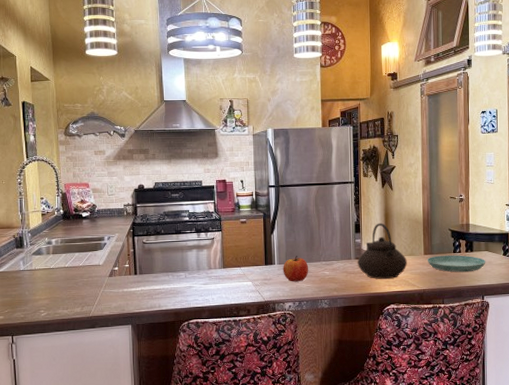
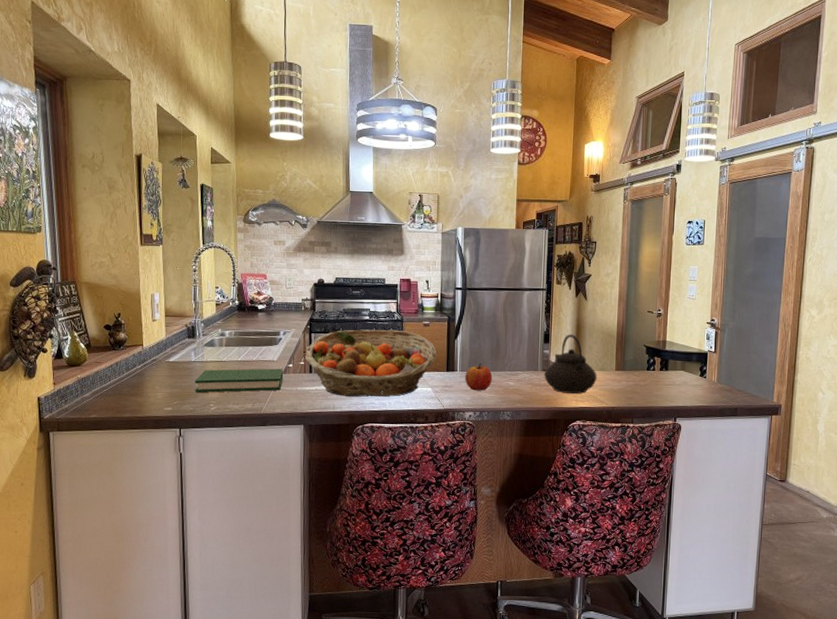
hardback book: none [24,272,110,301] -> present [194,368,284,393]
fruit basket: none [130,228,255,295] -> present [305,329,437,397]
saucer: present [427,255,486,273] -> none [618,372,681,392]

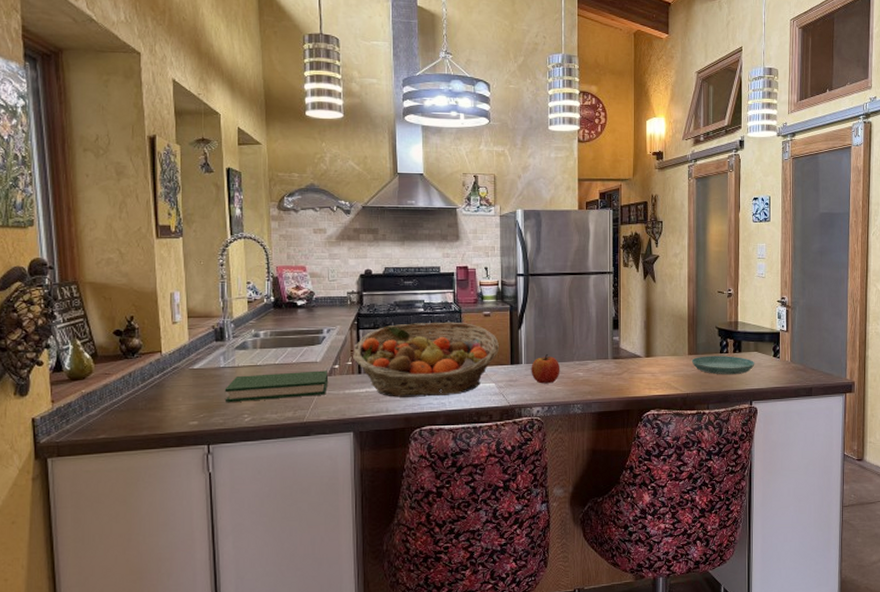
teapot: present [544,334,597,394] -> none [615,318,670,382]
saucer: none [618,372,681,392] -> present [691,356,755,375]

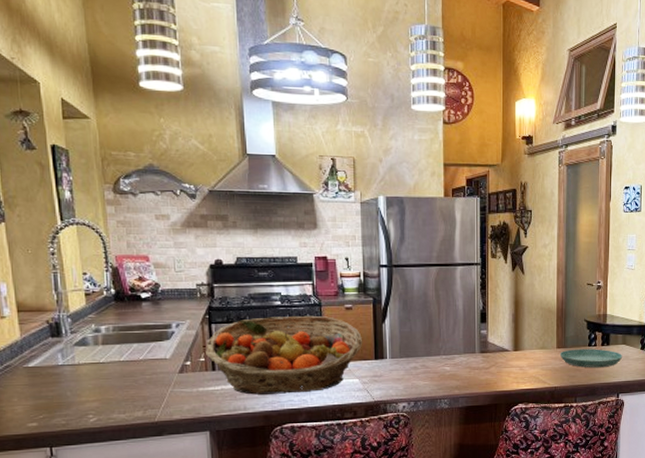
hardback book: present [224,370,329,403] -> none [65,367,180,403]
apple: present [531,354,560,384] -> none [396,349,427,379]

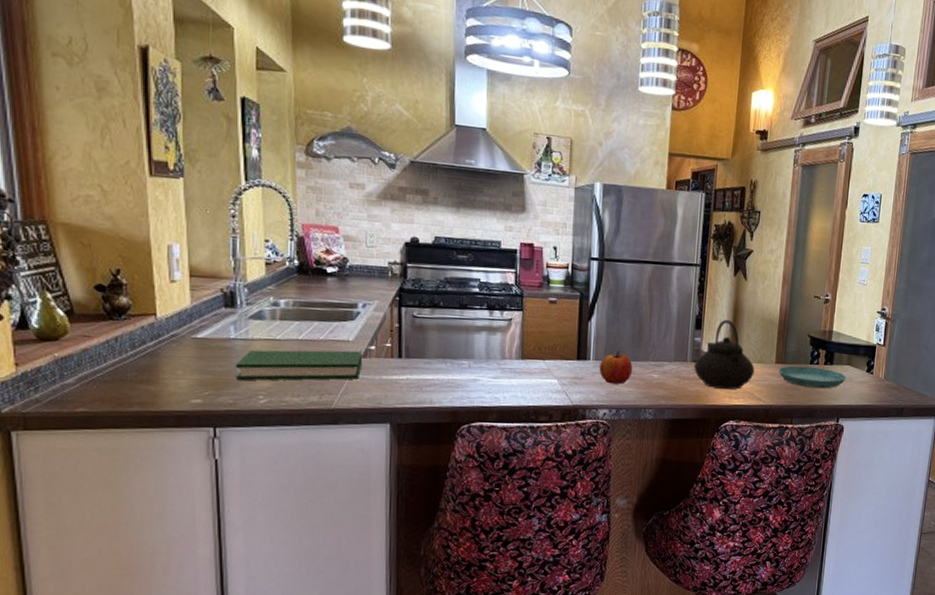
hardback book: none [65,367,180,403] -> present [235,350,363,381]
fruit basket: present [206,315,363,395] -> none [393,304,566,390]
apple: none [396,349,427,379] -> present [599,351,633,384]
teapot: none [483,311,538,376] -> present [694,319,755,390]

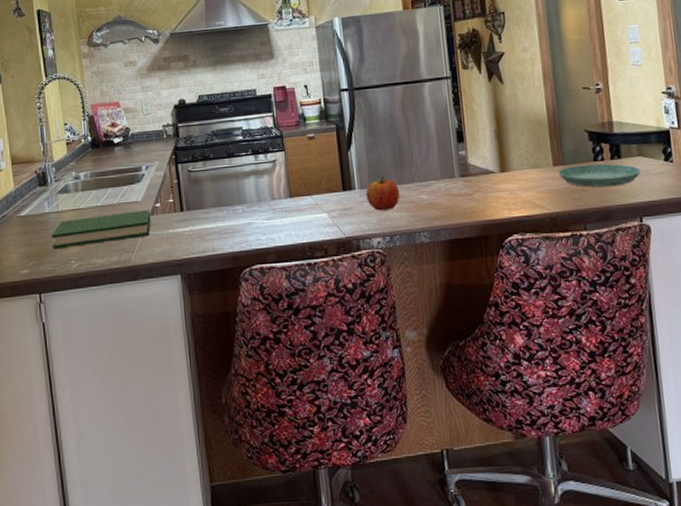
teapot: present [694,319,755,390] -> none [463,127,531,202]

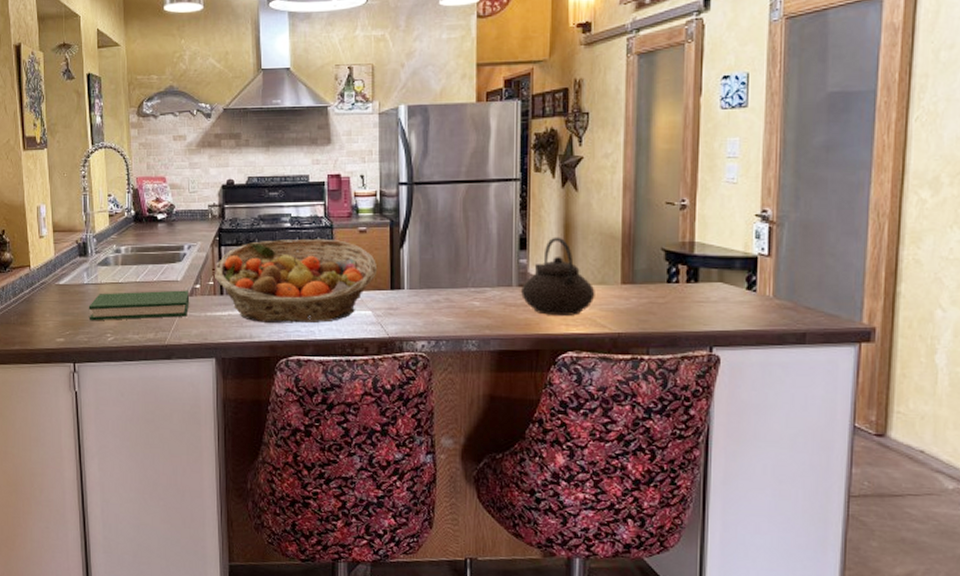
fruit basket: none [173,148,329,235] -> present [215,238,378,324]
apple: present [366,177,400,211] -> none [415,279,451,314]
teapot: none [463,127,531,202] -> present [521,237,595,317]
saucer: present [557,163,641,188] -> none [625,286,719,312]

